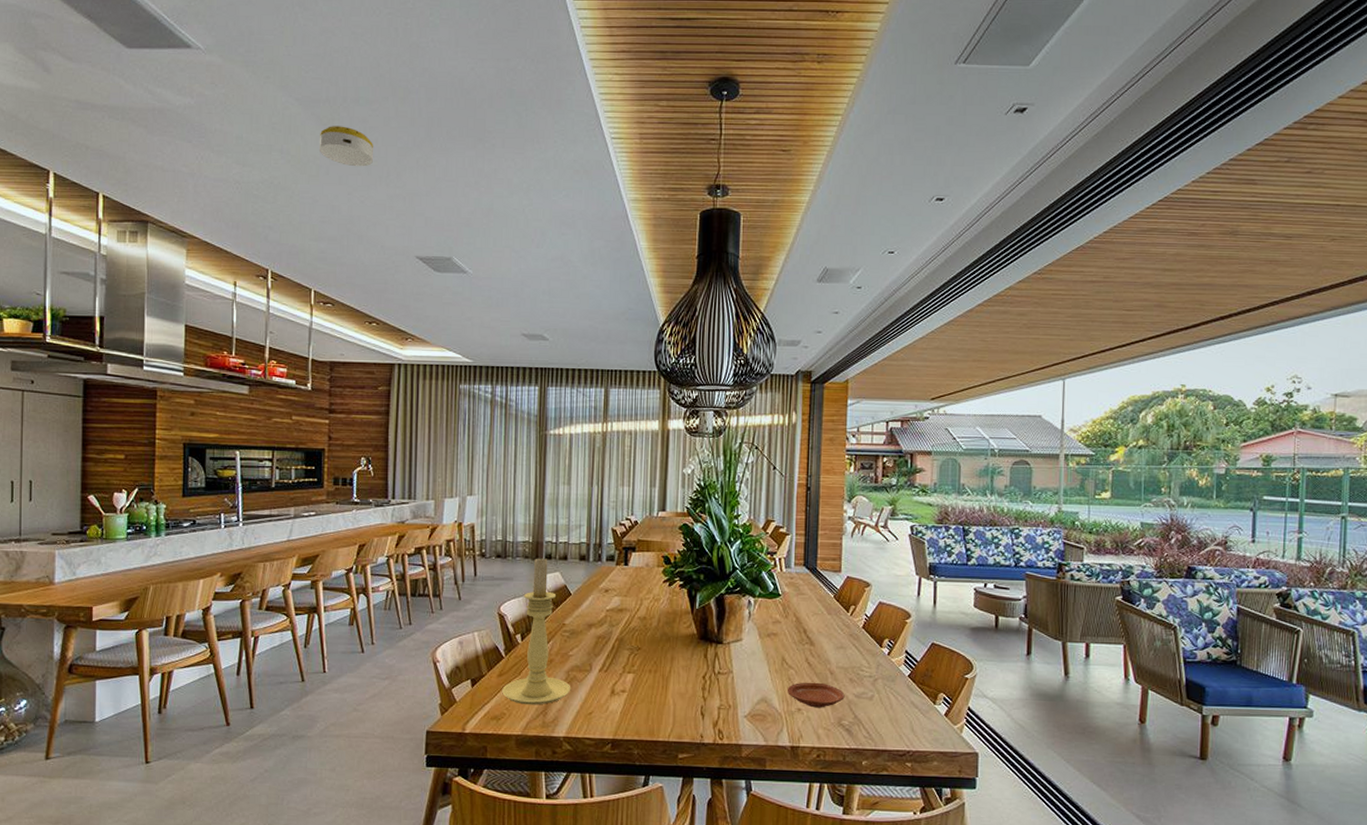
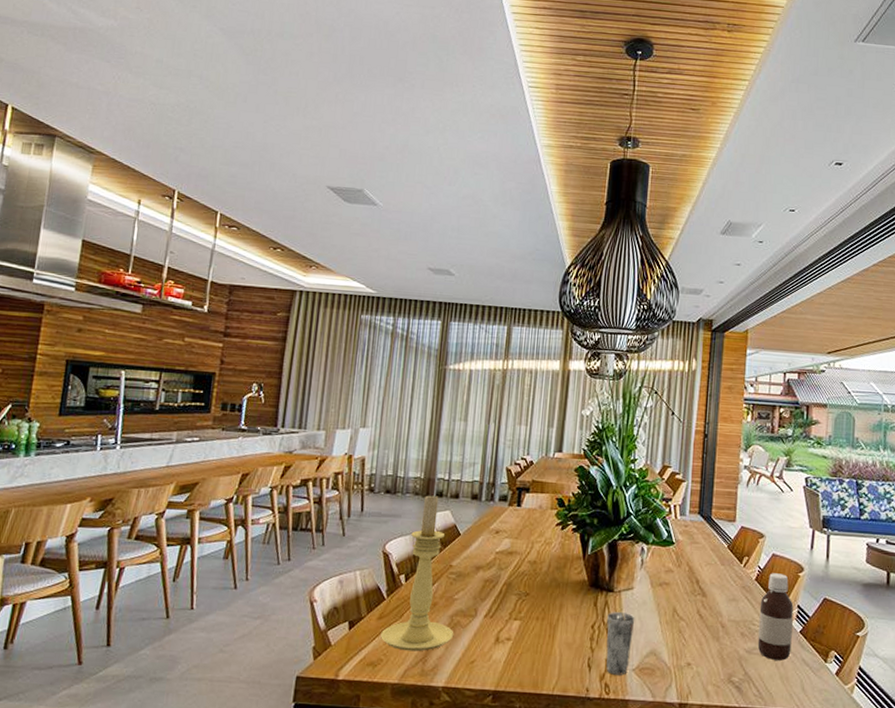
smoke detector: present [319,126,374,167] -> none [238,56,295,98]
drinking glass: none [717,662,745,722] -> present [606,612,635,675]
plate: present [786,682,845,708] -> none [677,635,736,663]
bottle: none [866,620,901,704] -> present [757,573,794,661]

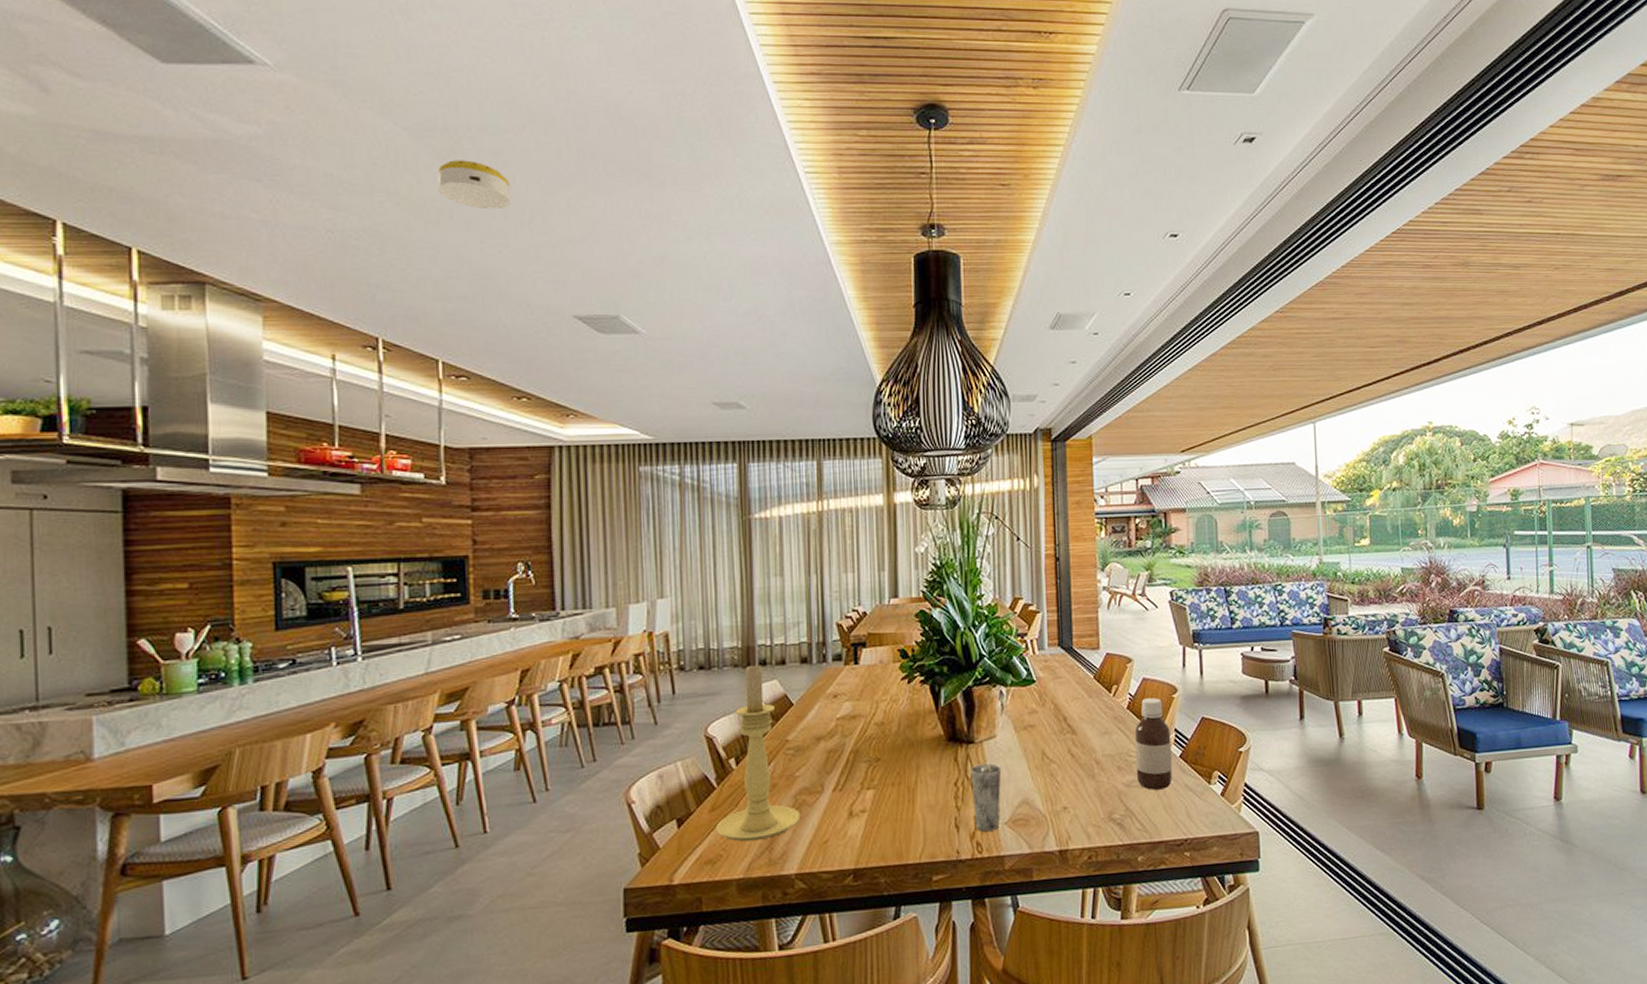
smoke detector: none [238,56,295,98] -> present [437,160,511,210]

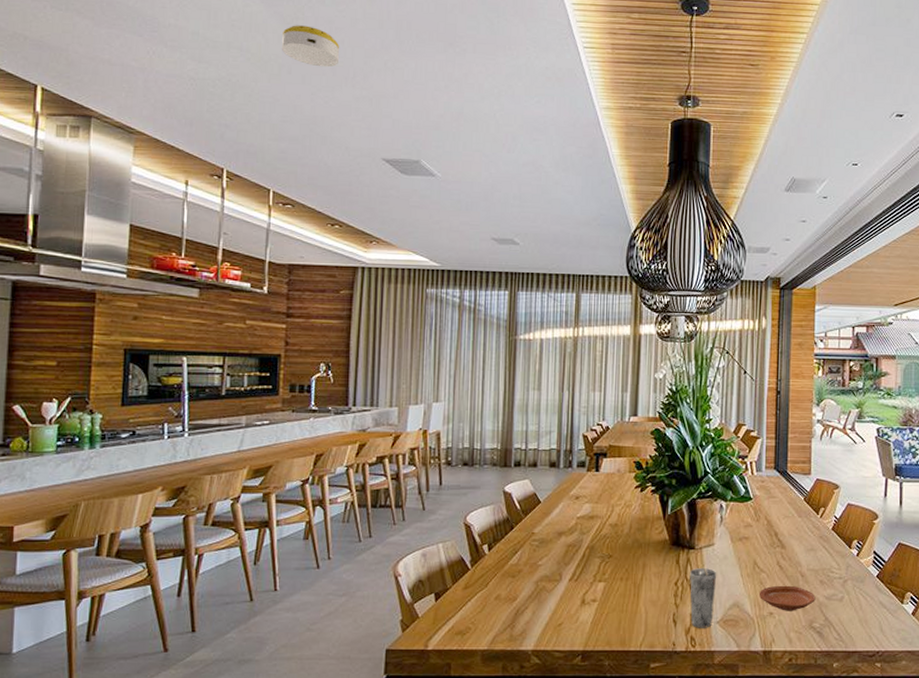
candle holder: present [716,662,801,842] -> none [467,463,540,618]
plate: none [1049,774,1114,804] -> present [758,585,816,611]
bottle: present [1134,698,1172,790] -> none [836,522,870,604]

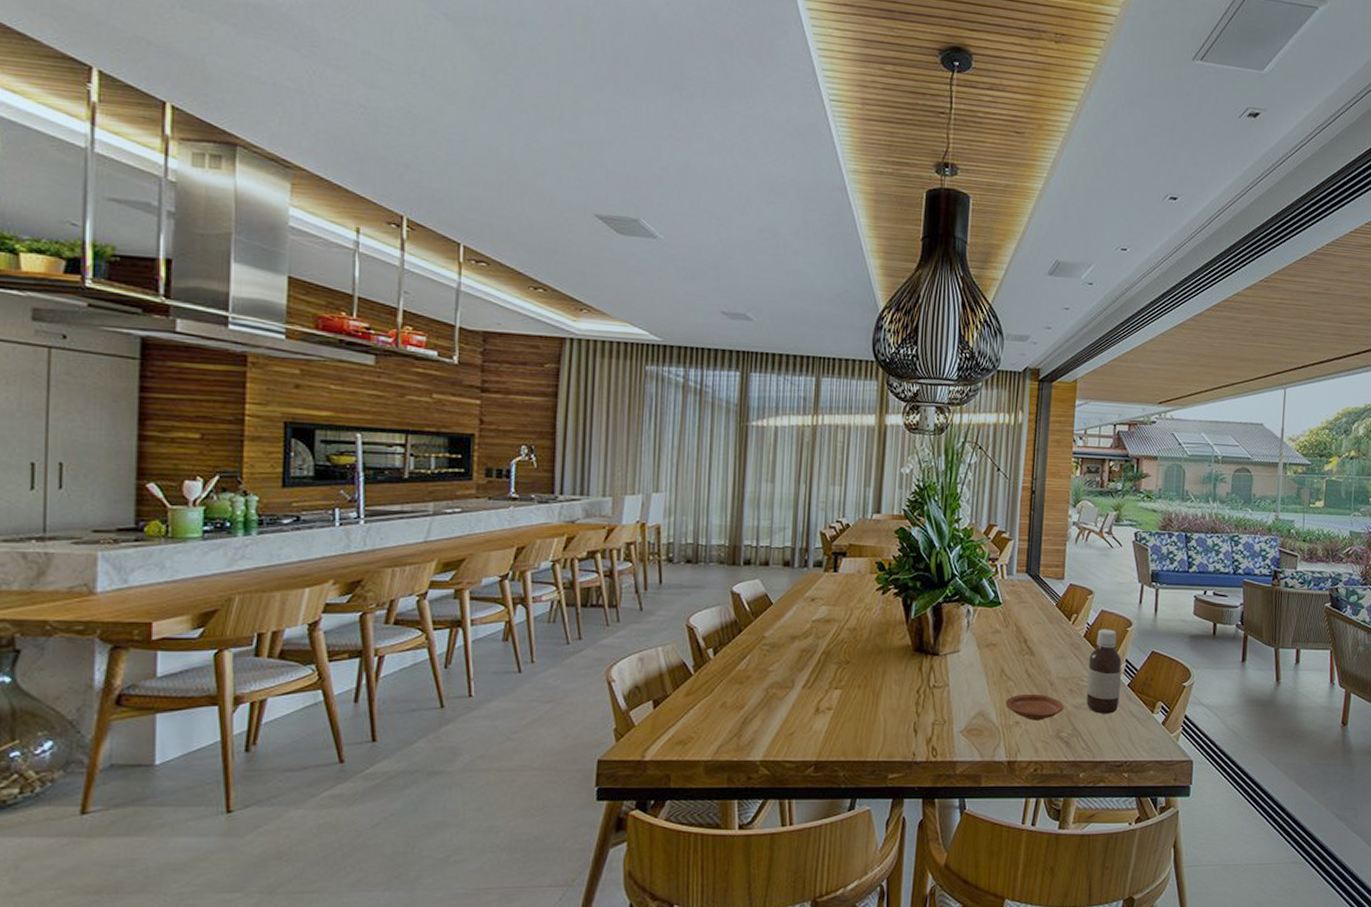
smoke detector: present [281,25,340,68] -> none [472,50,544,104]
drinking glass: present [690,568,717,628] -> none [932,675,962,738]
bottle: none [836,522,870,604] -> present [1086,629,1122,714]

